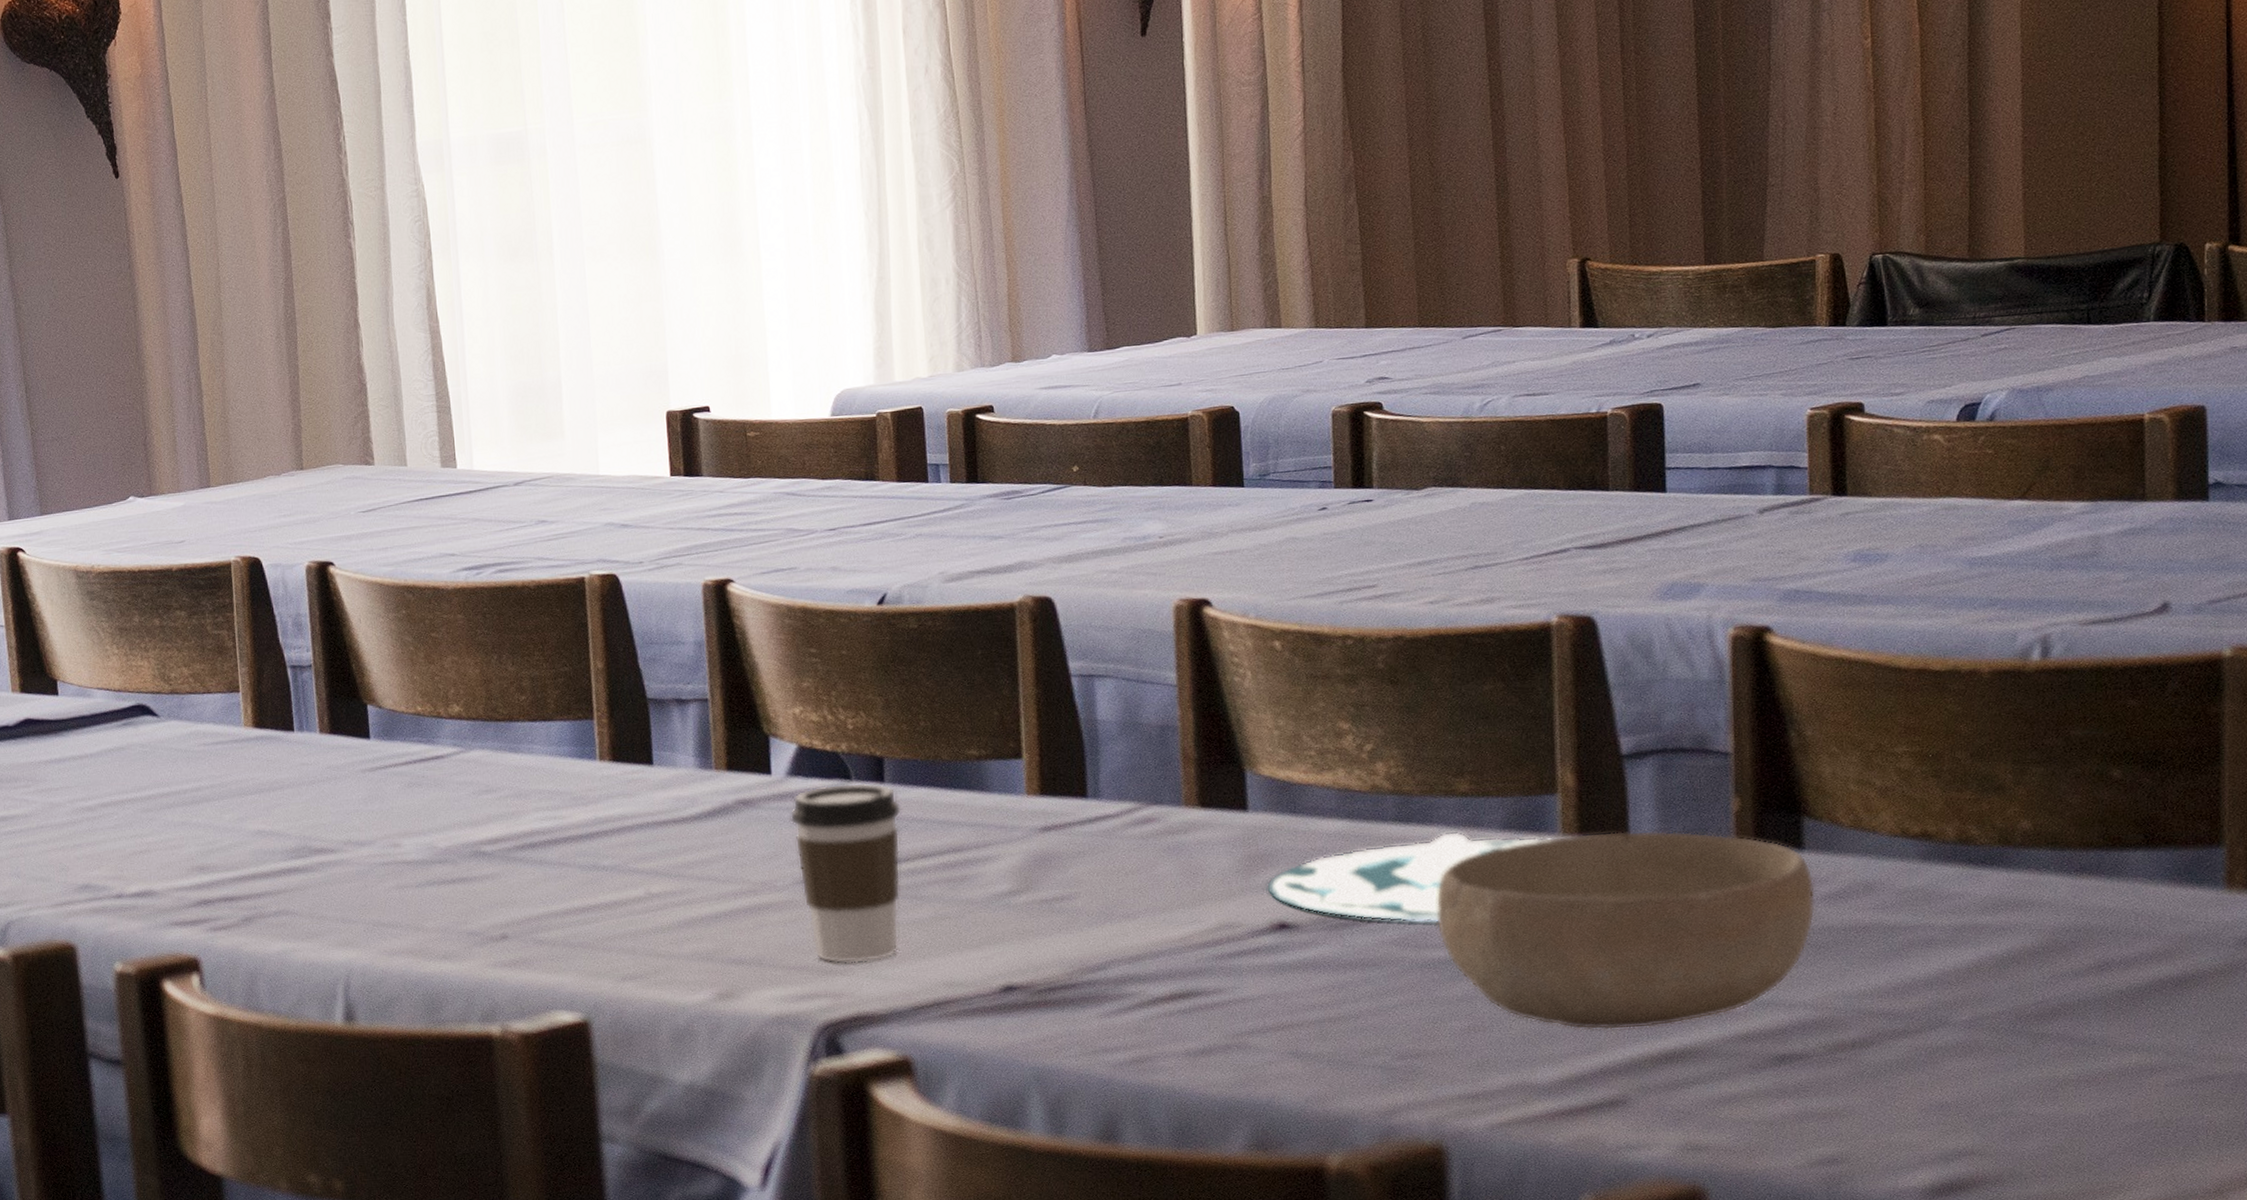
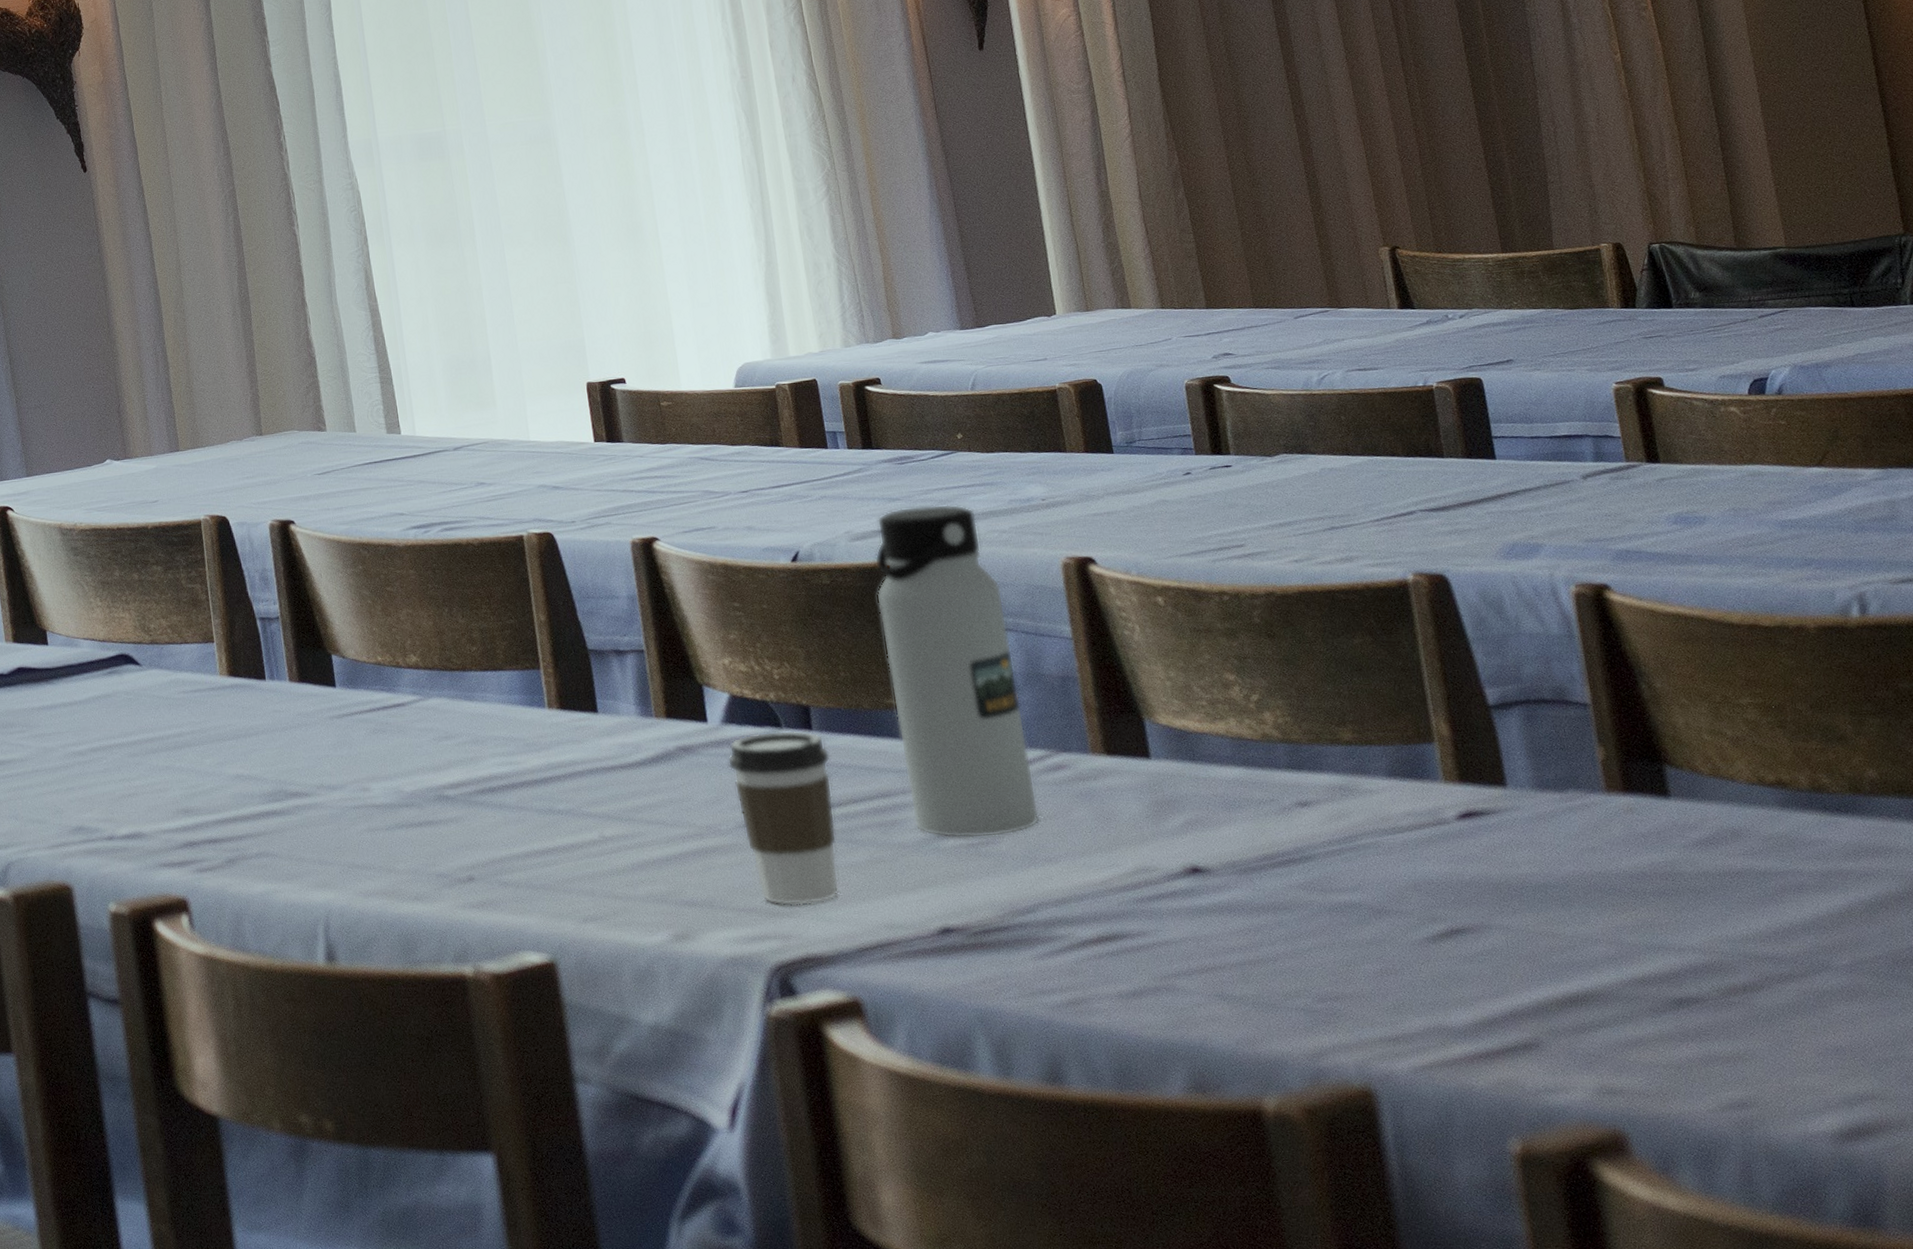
water bottle: none [966,542,1121,894] -> present [874,504,1040,839]
plate: present [1266,831,1556,923] -> none [1175,778,1439,867]
bowl: present [1437,830,1815,1030] -> none [1335,778,1690,974]

